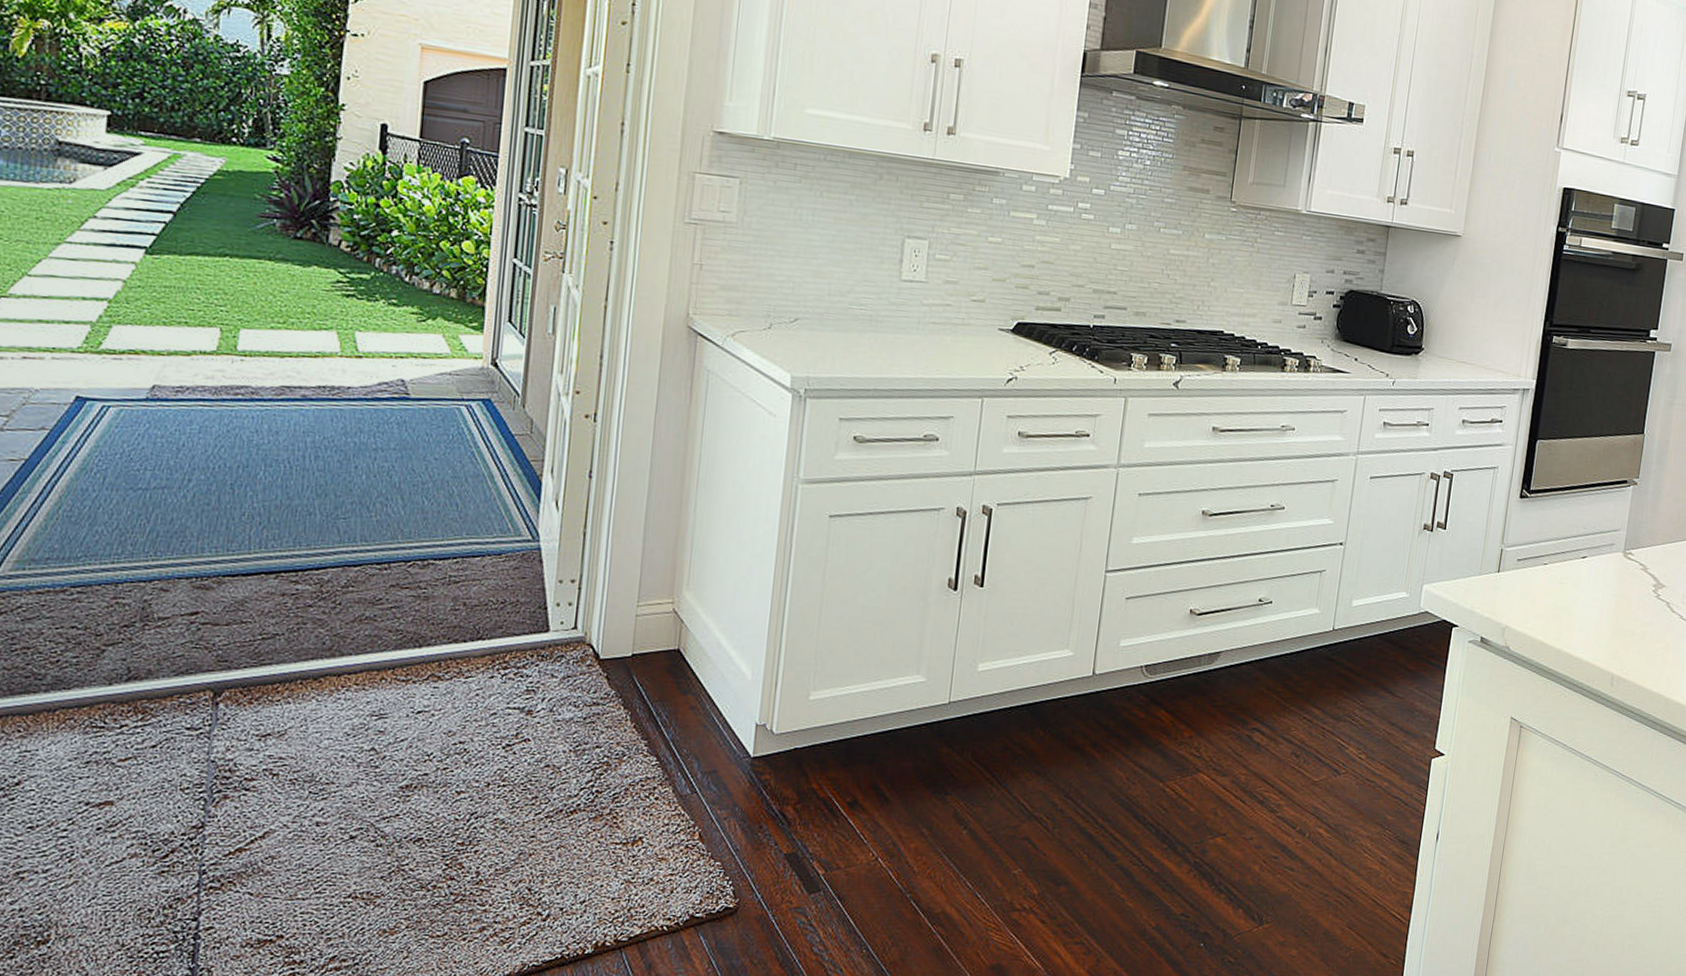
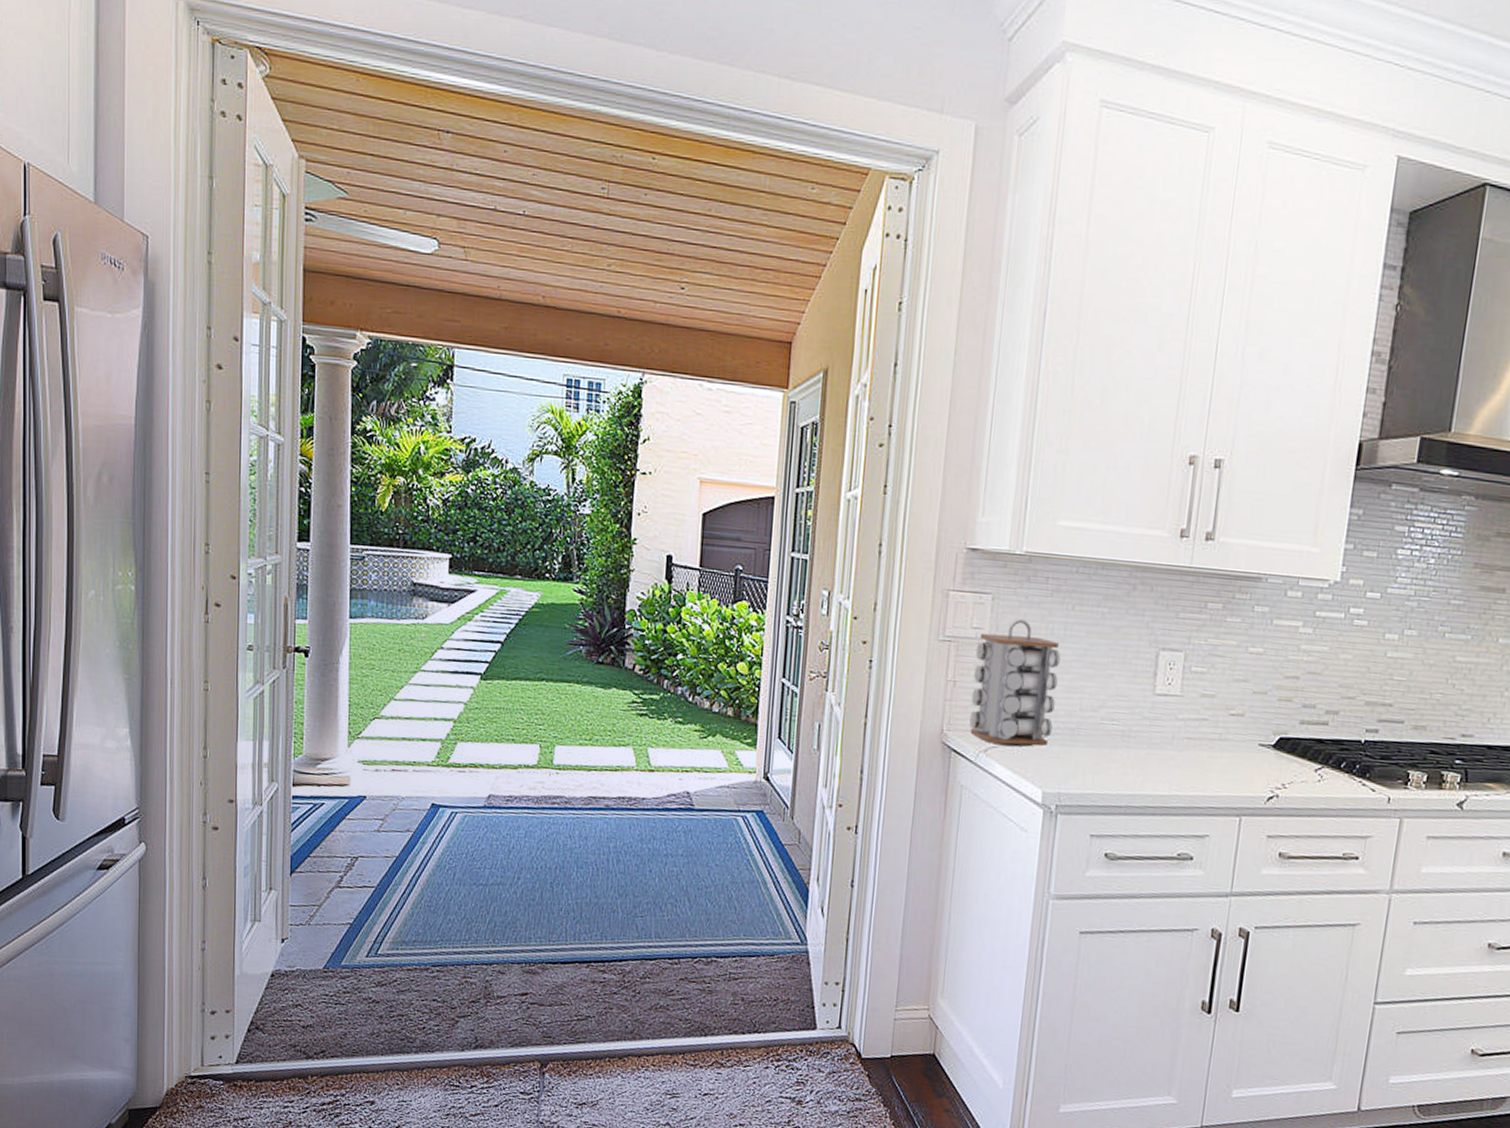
spice rack: none [716,204,809,331] -> present [969,619,1061,747]

